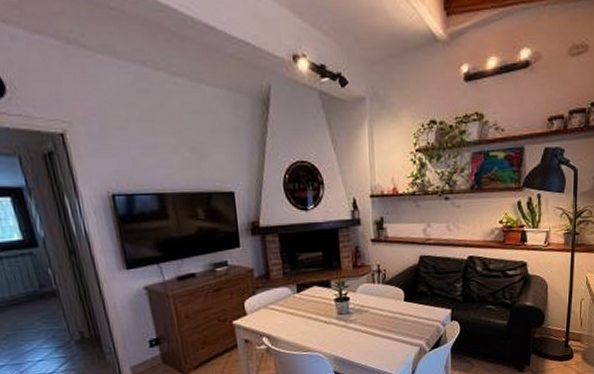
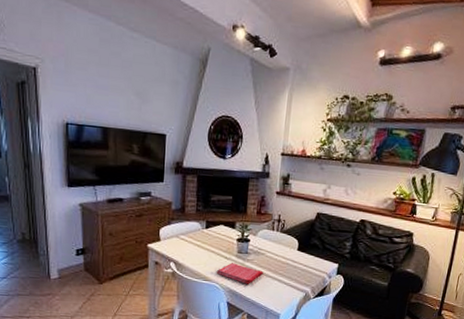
dish towel: none [316,326,370,348] -> present [216,263,264,284]

